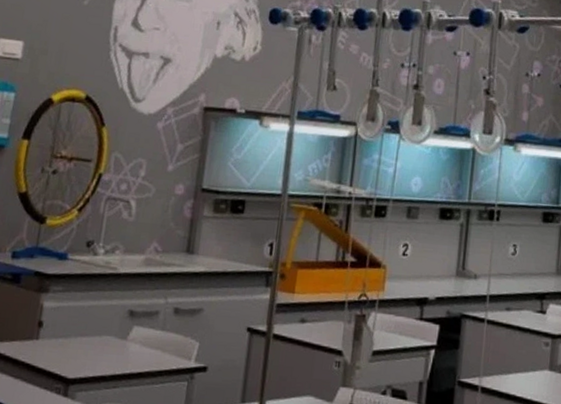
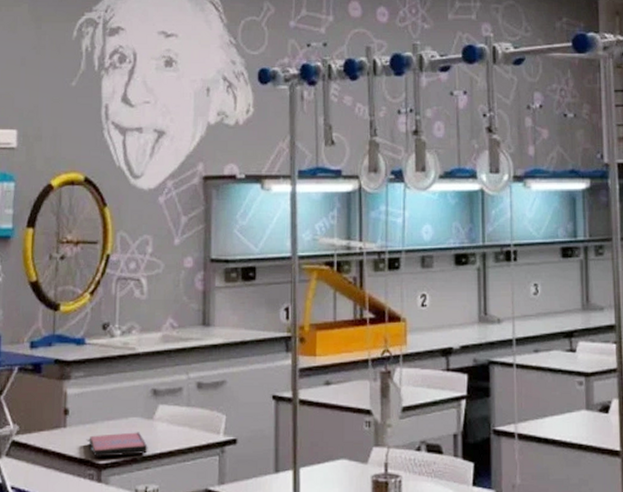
paperback book: none [57,349,118,373] -> present [86,432,148,457]

